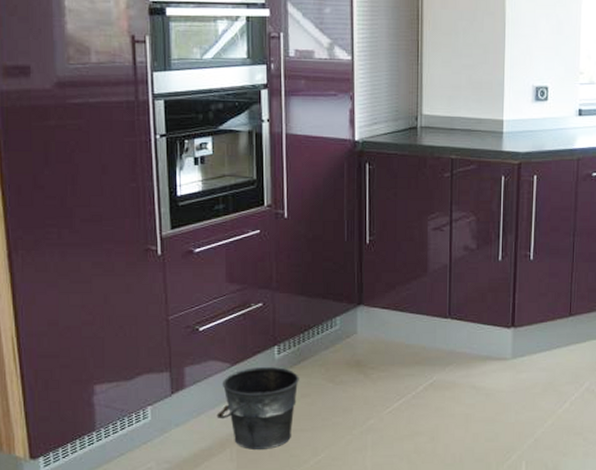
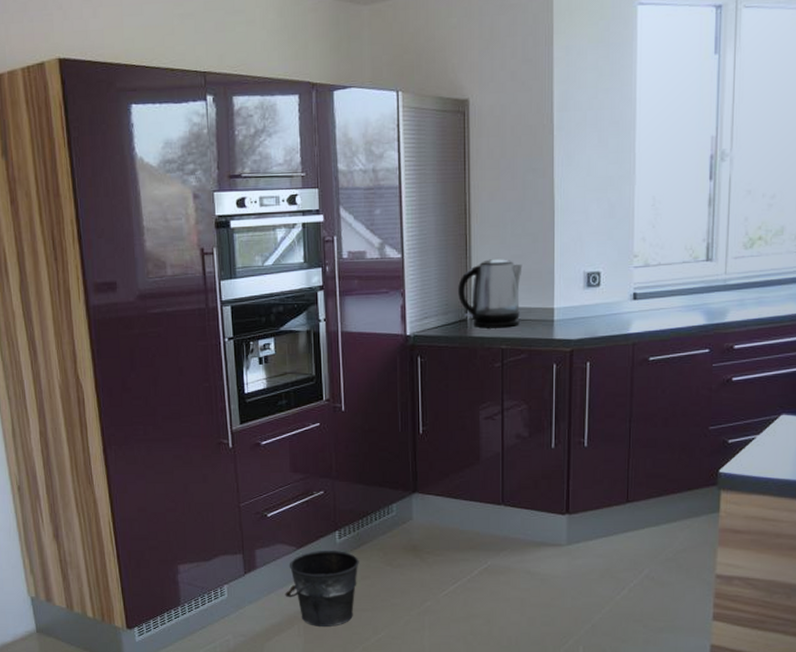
kettle: none [409,67,473,138] -> present [458,259,522,329]

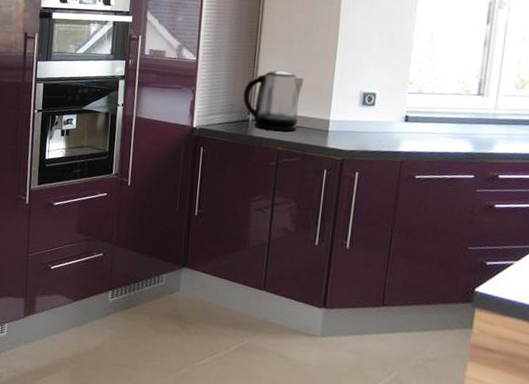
bucket: present [285,551,359,627] -> none [57,305,127,377]

